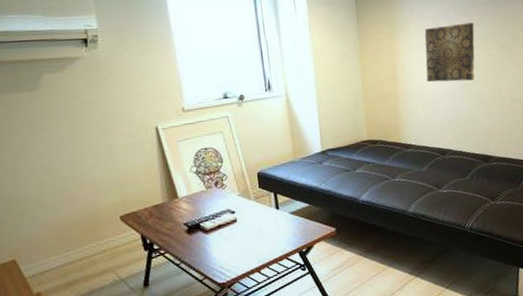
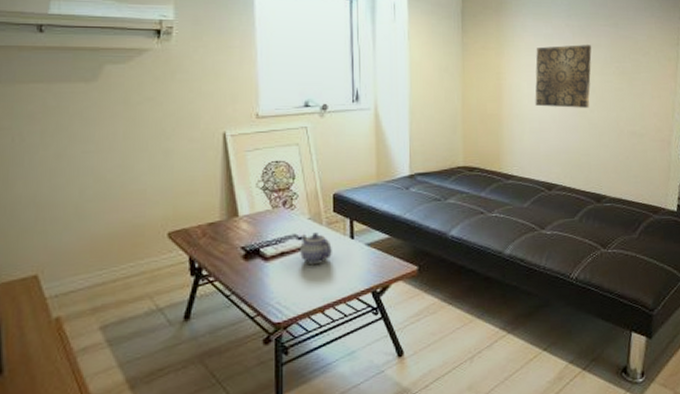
teapot: none [233,206,262,234] -> present [300,232,332,265]

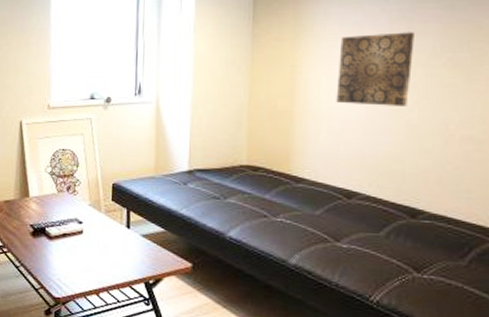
teapot: present [300,232,332,265] -> none [80,218,109,249]

